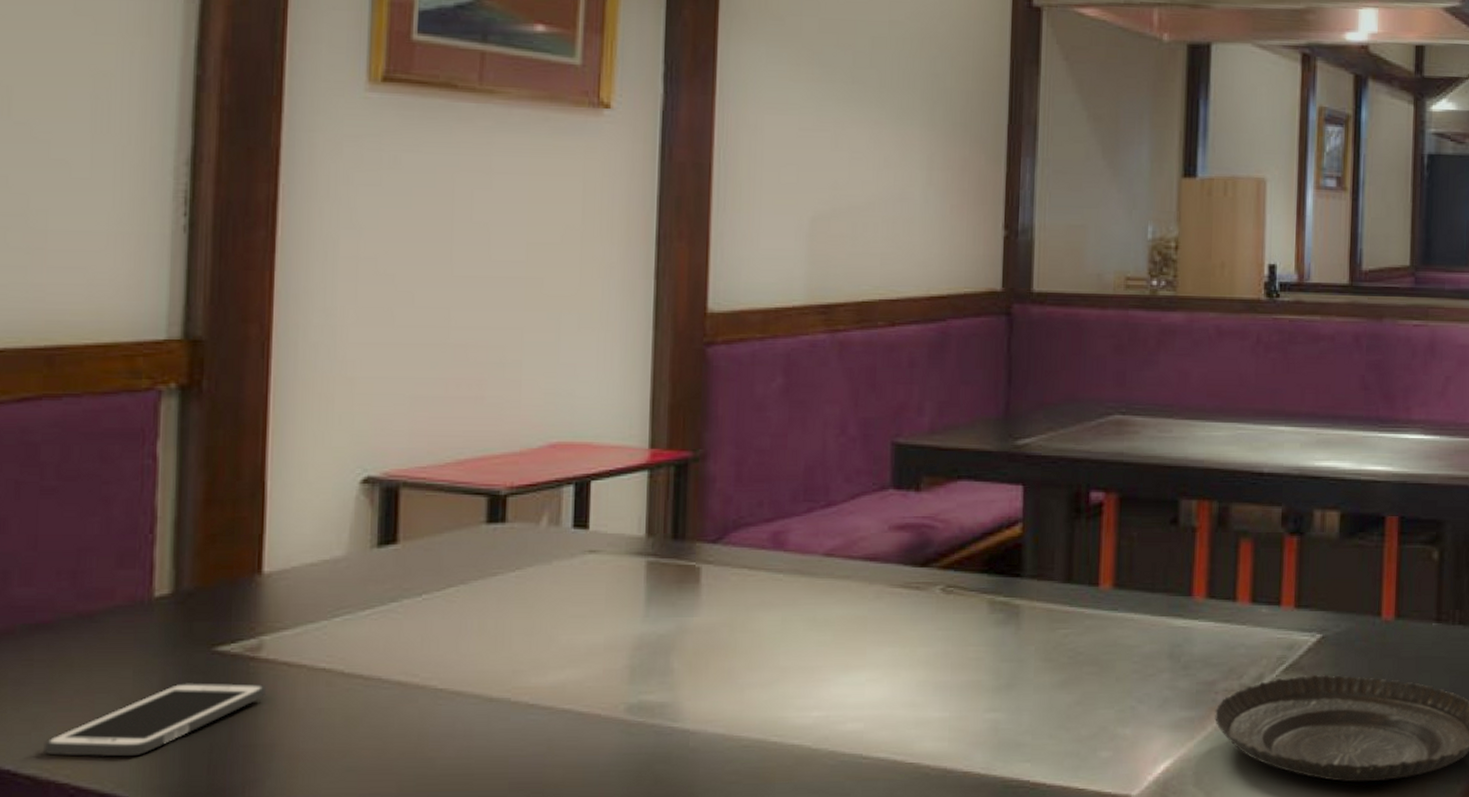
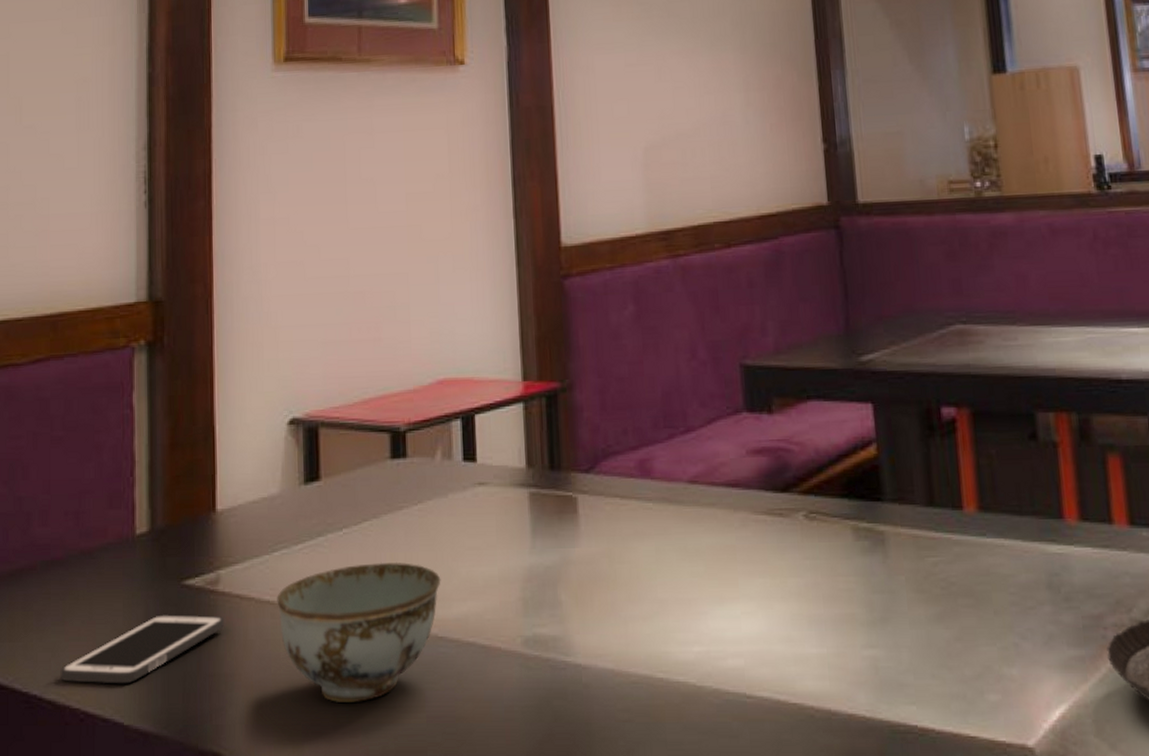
bowl: none [335,629,537,772] -> present [277,561,441,704]

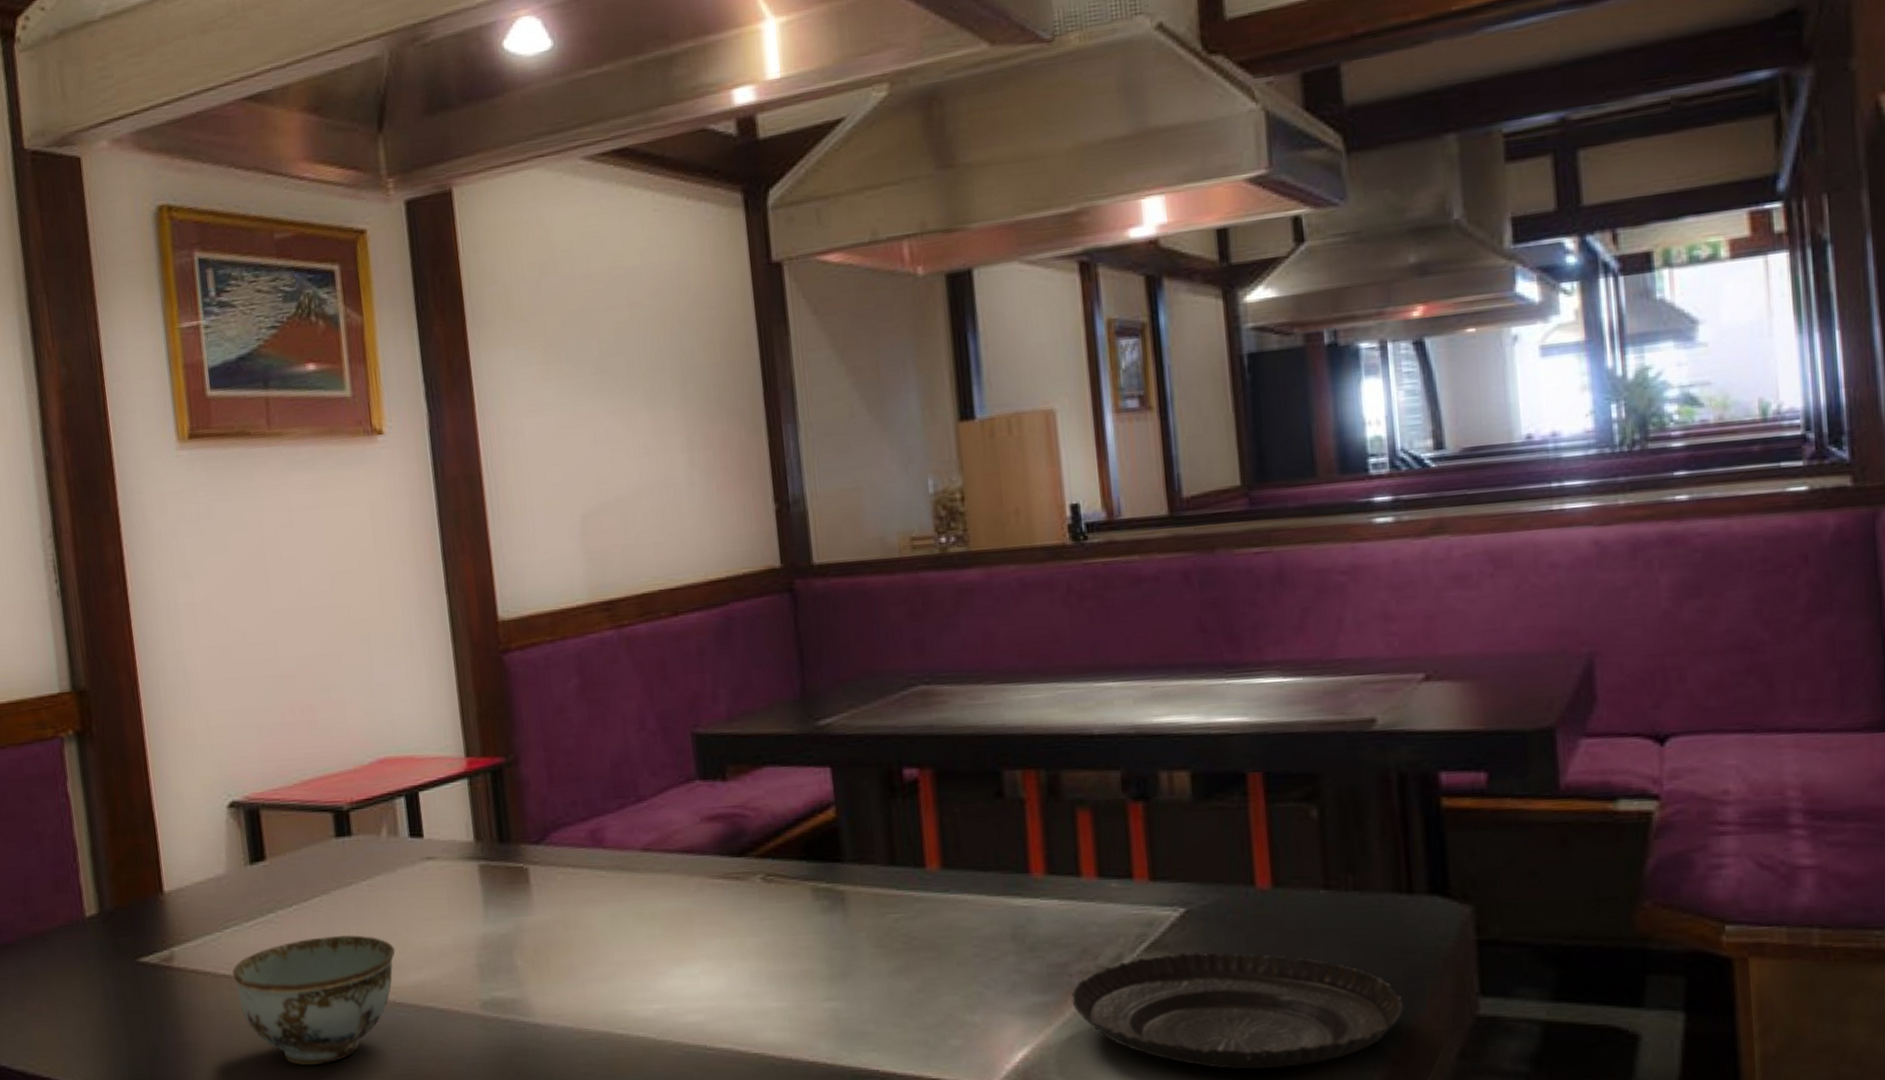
cell phone: present [60,614,224,684] -> none [26,989,182,1055]

